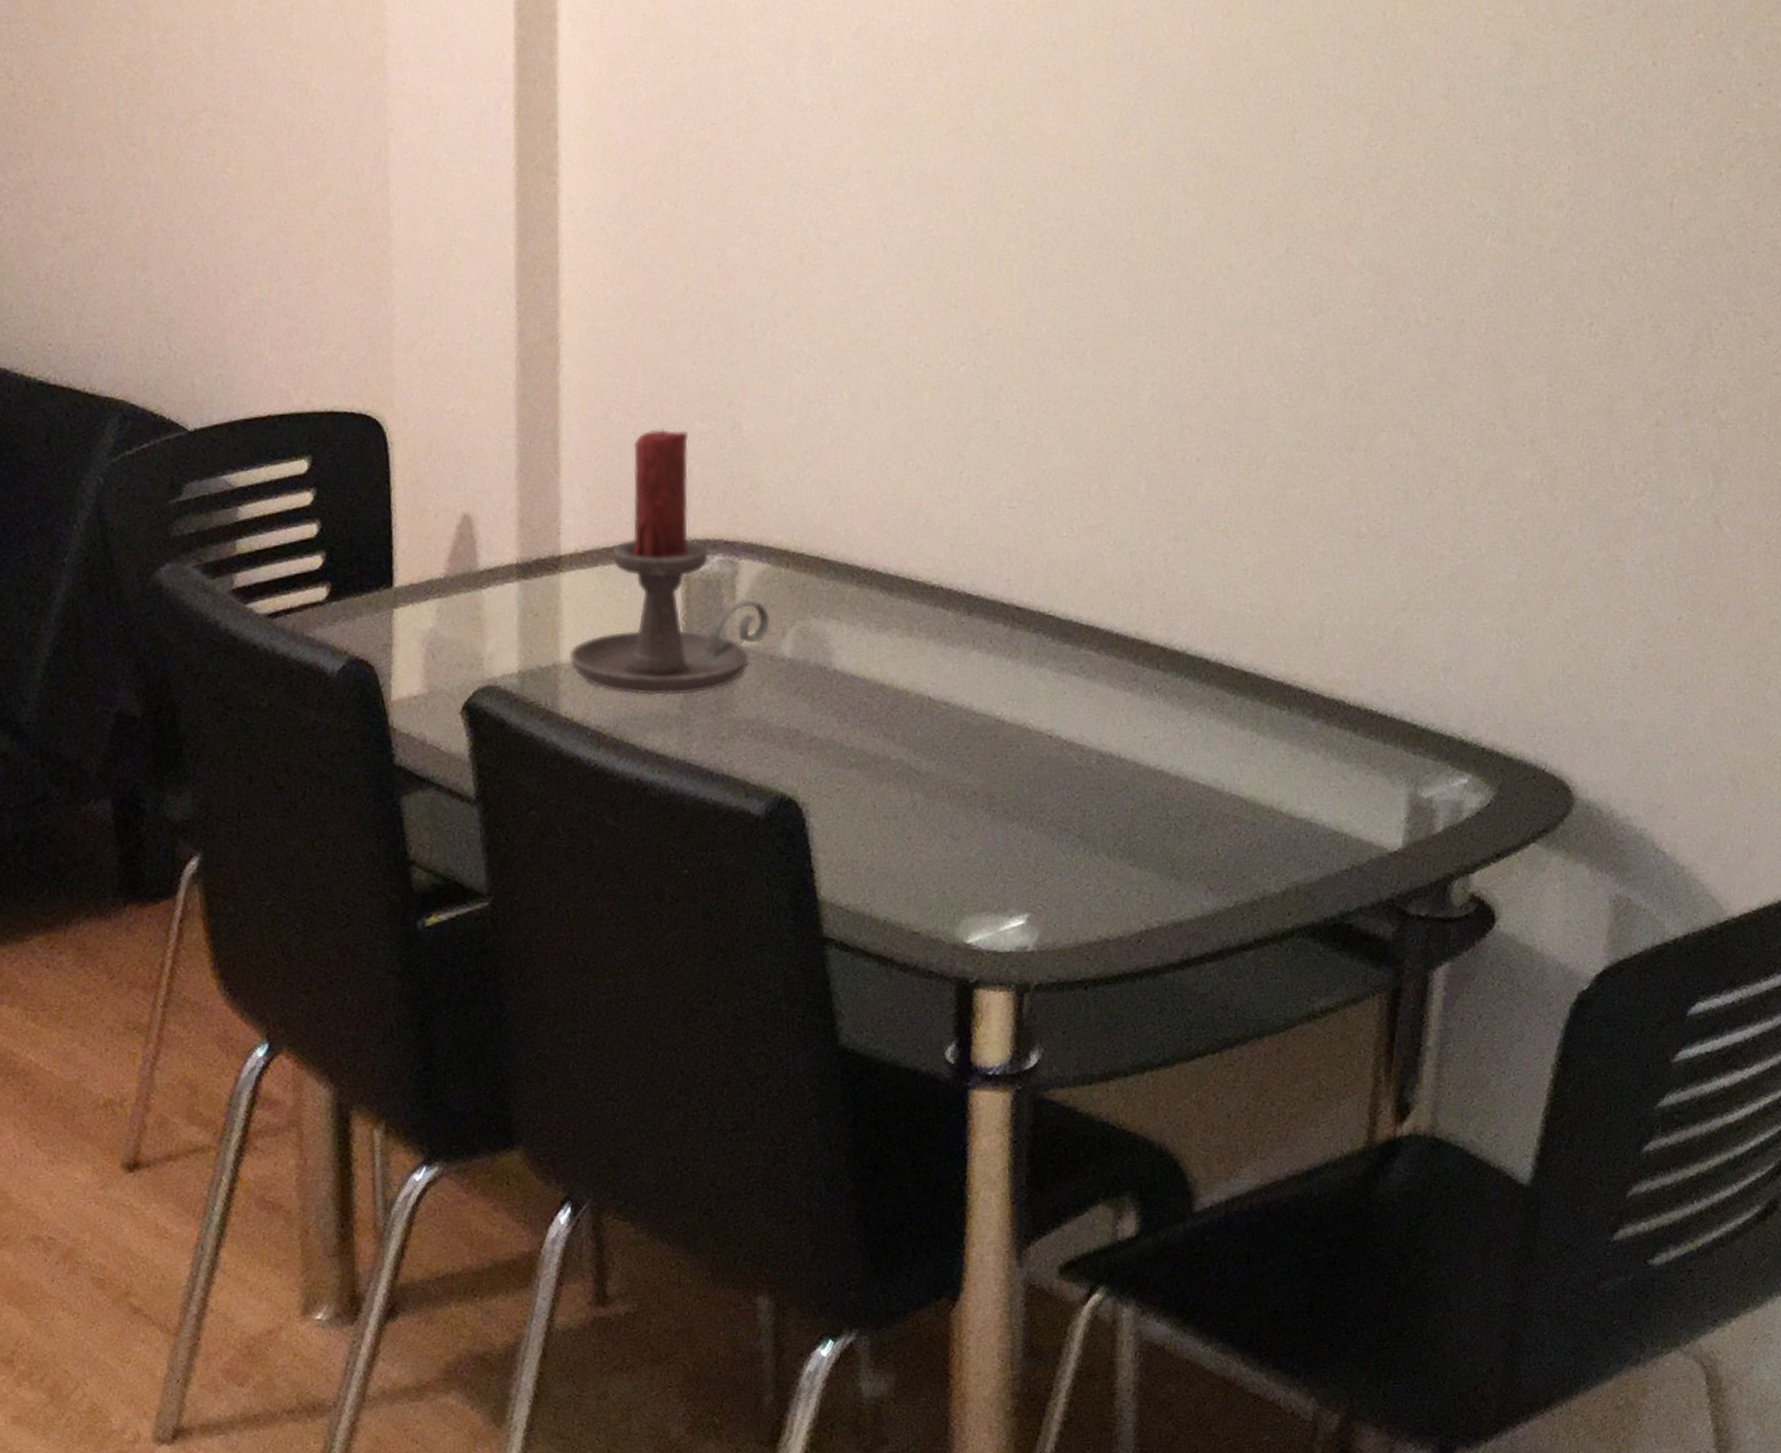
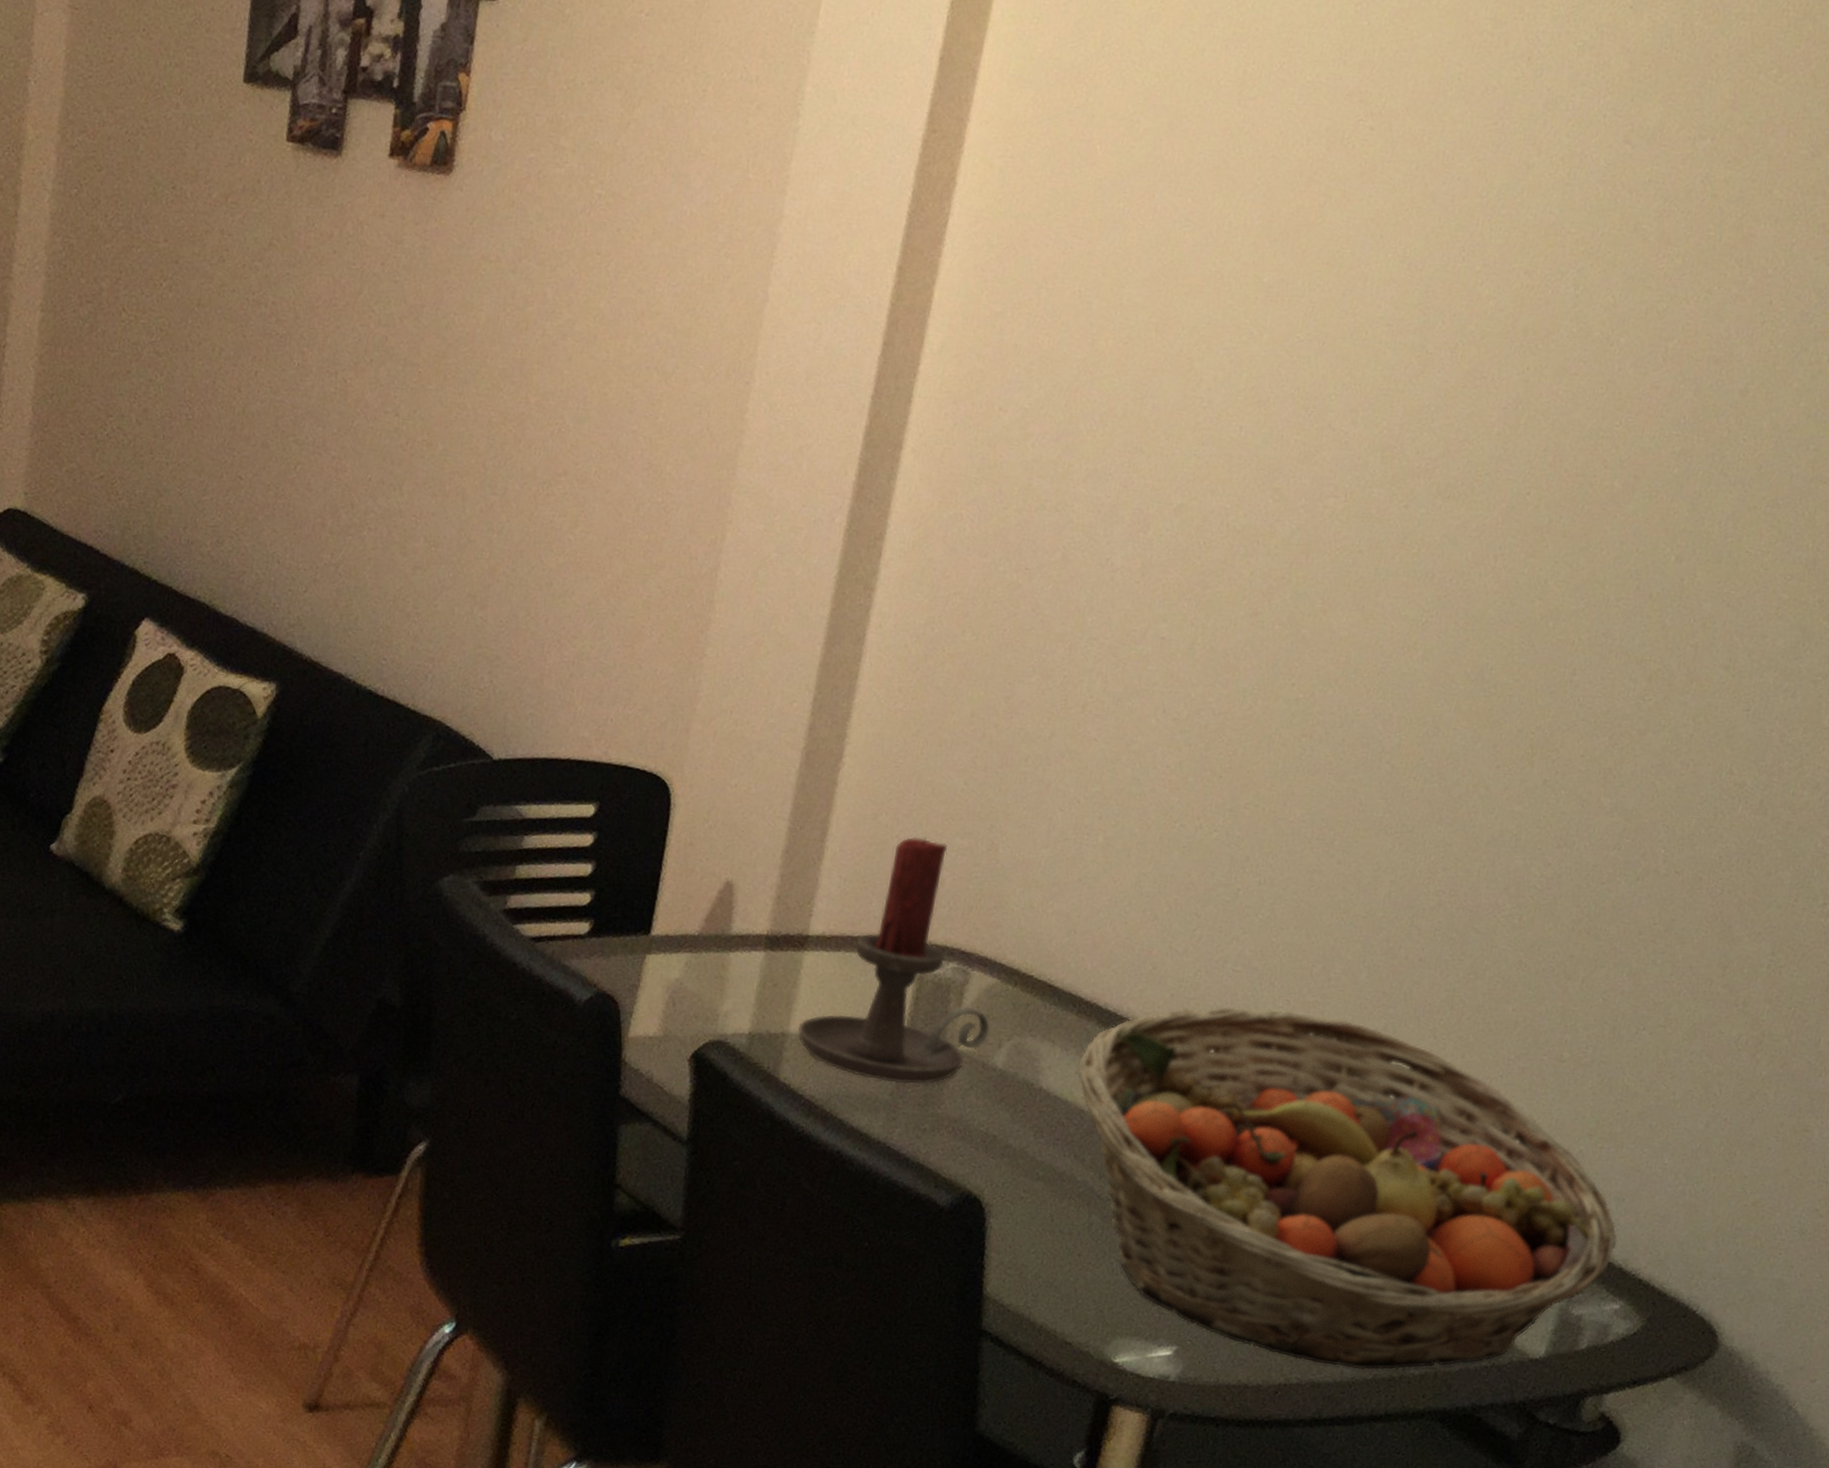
fruit basket: none [868,537,1453,902] -> present [1077,1006,1618,1370]

